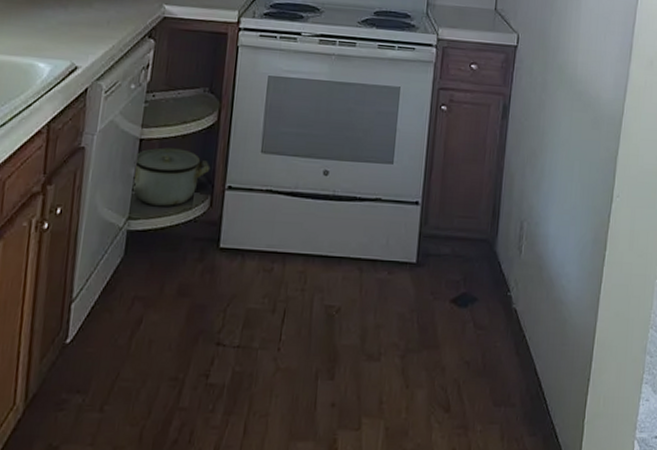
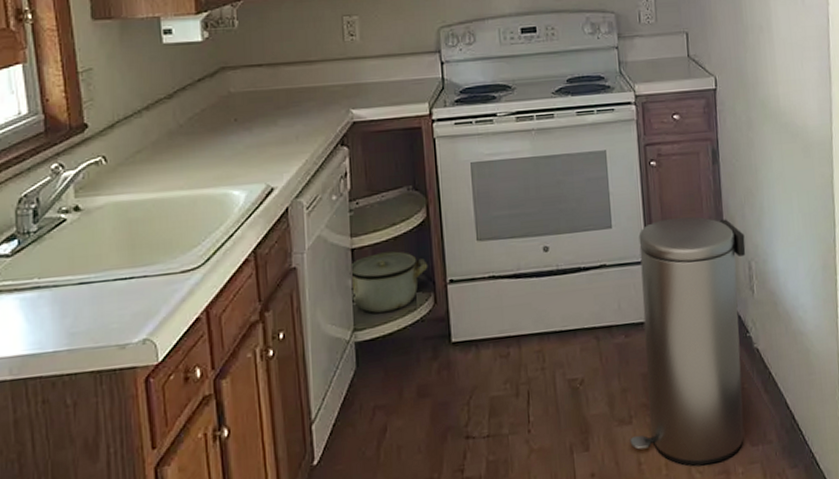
pedal bin: none [375,164,521,416] -> present [630,216,746,467]

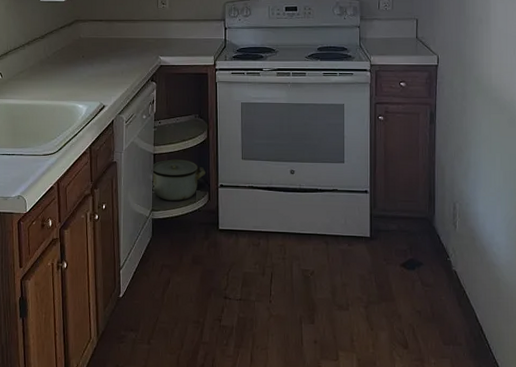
pedal bin: present [630,216,746,467] -> none [346,161,452,352]

